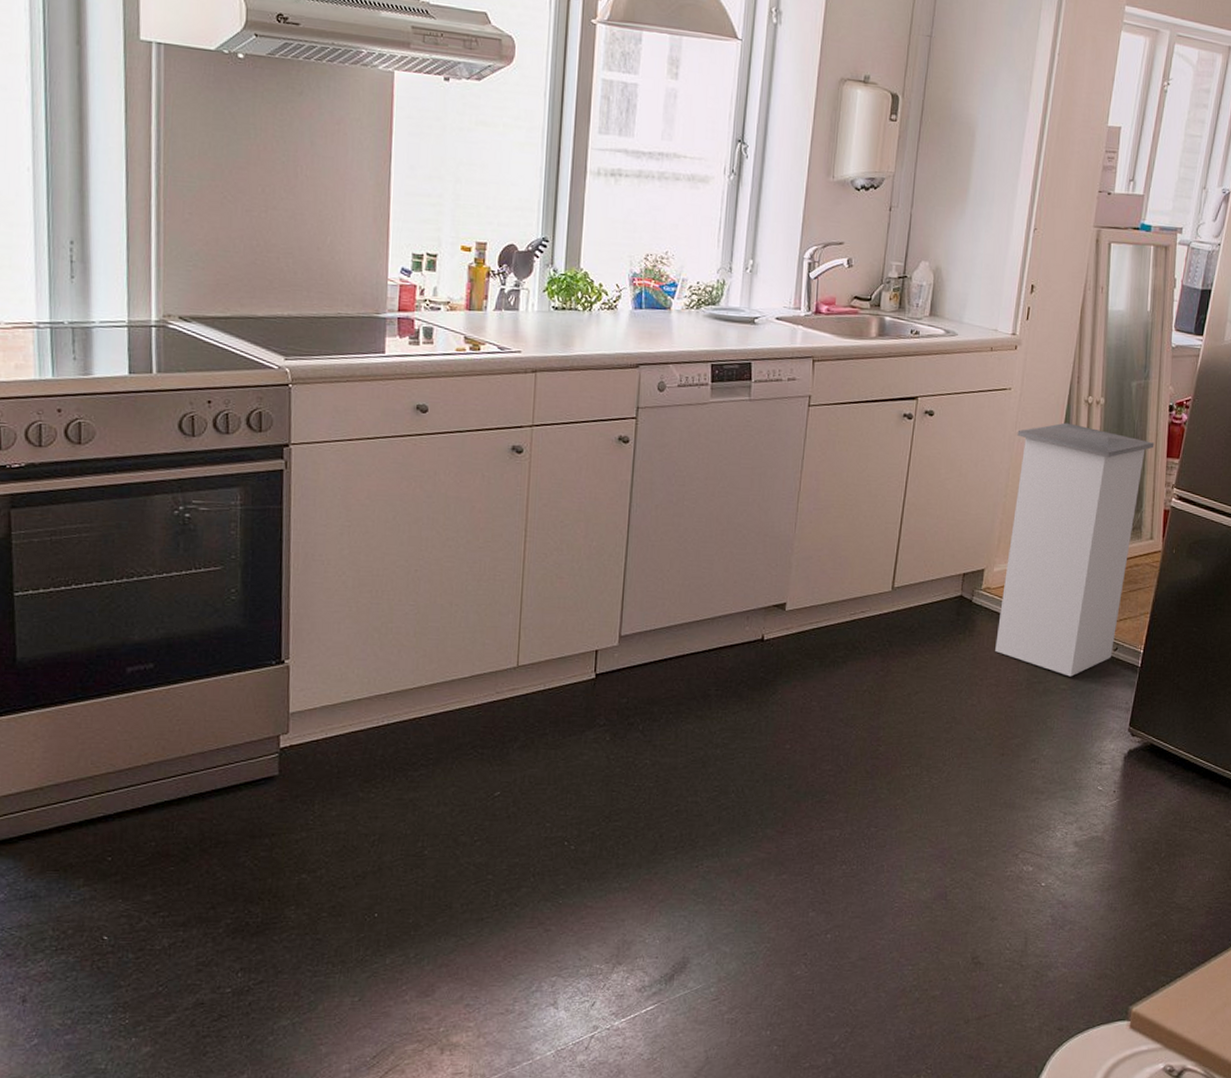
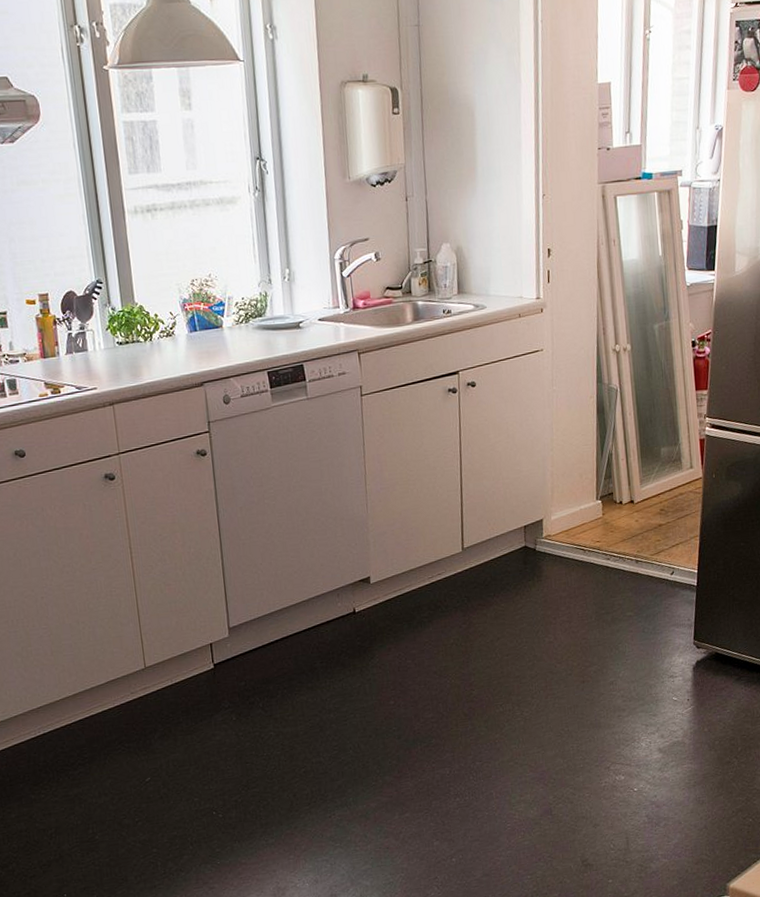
trash can: present [995,422,1155,677] -> none [554,372,683,604]

